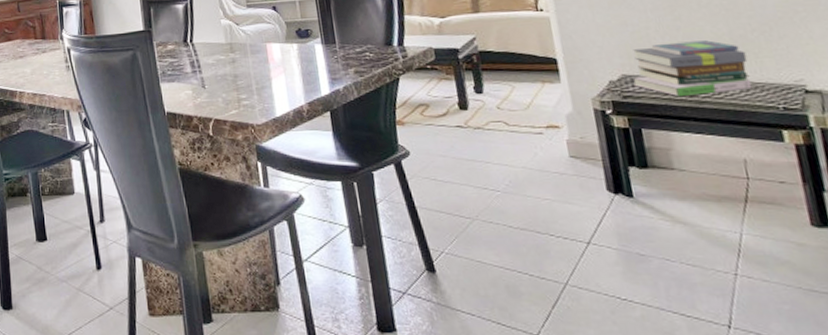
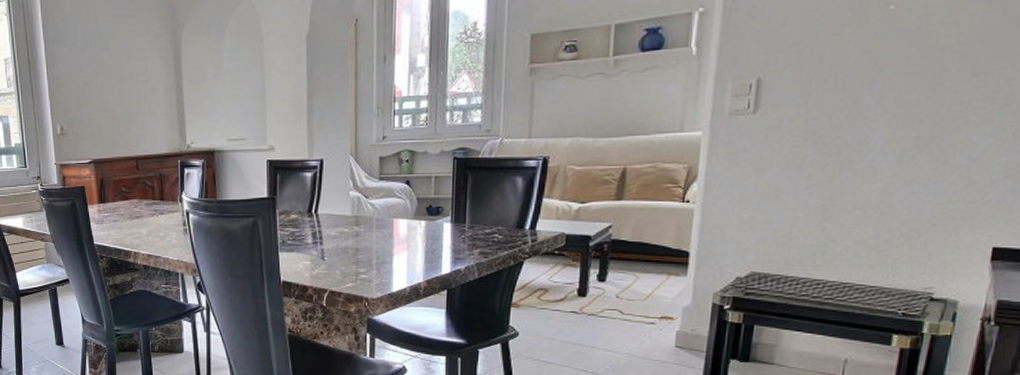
books: present [633,40,752,97] -> none [760,243,885,297]

